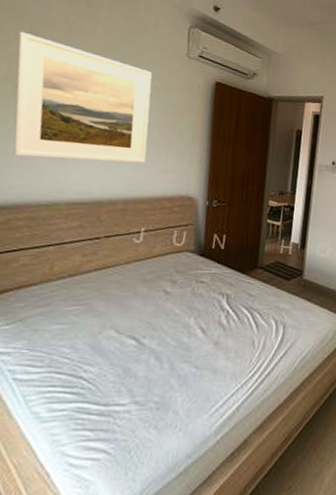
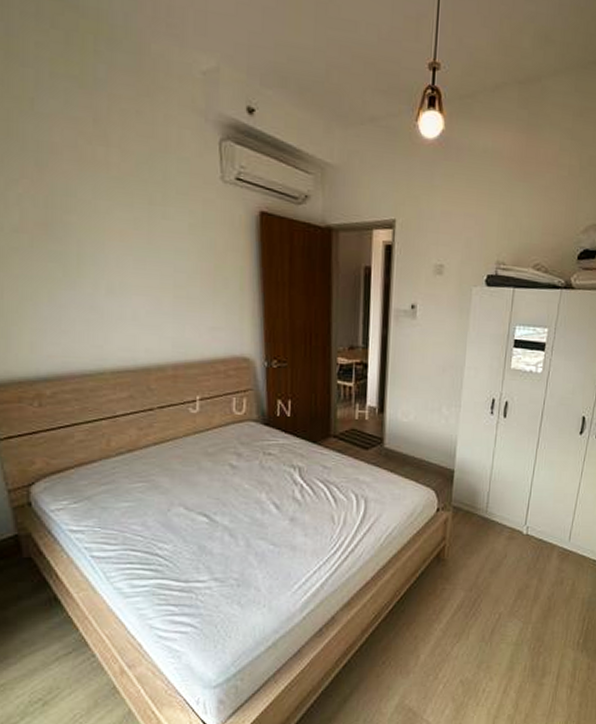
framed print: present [13,31,153,163] -> none [24,166,191,321]

